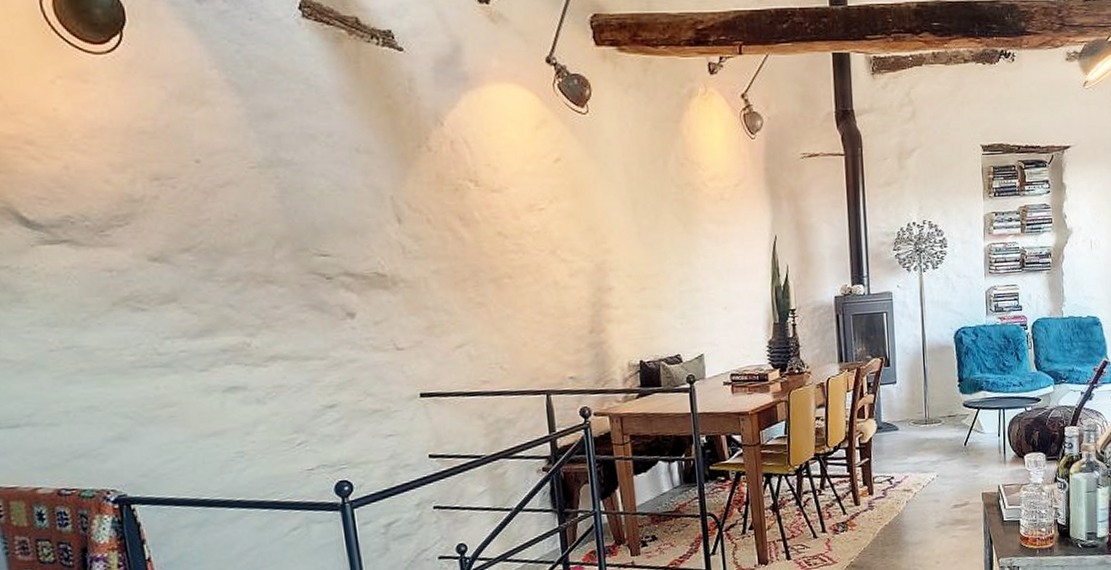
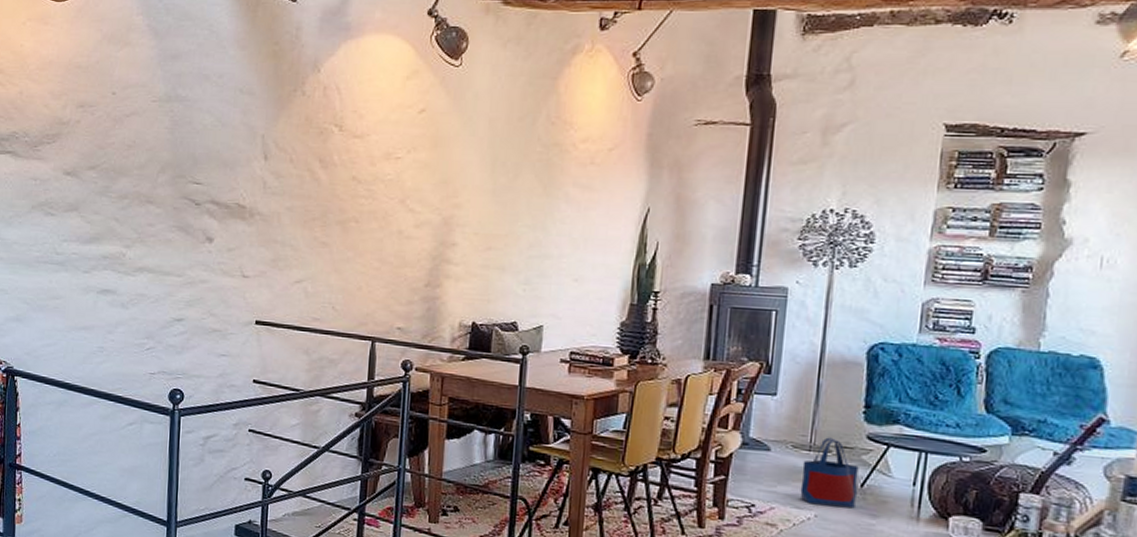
tote bag: none [922,410,963,467] -> present [800,437,859,509]

